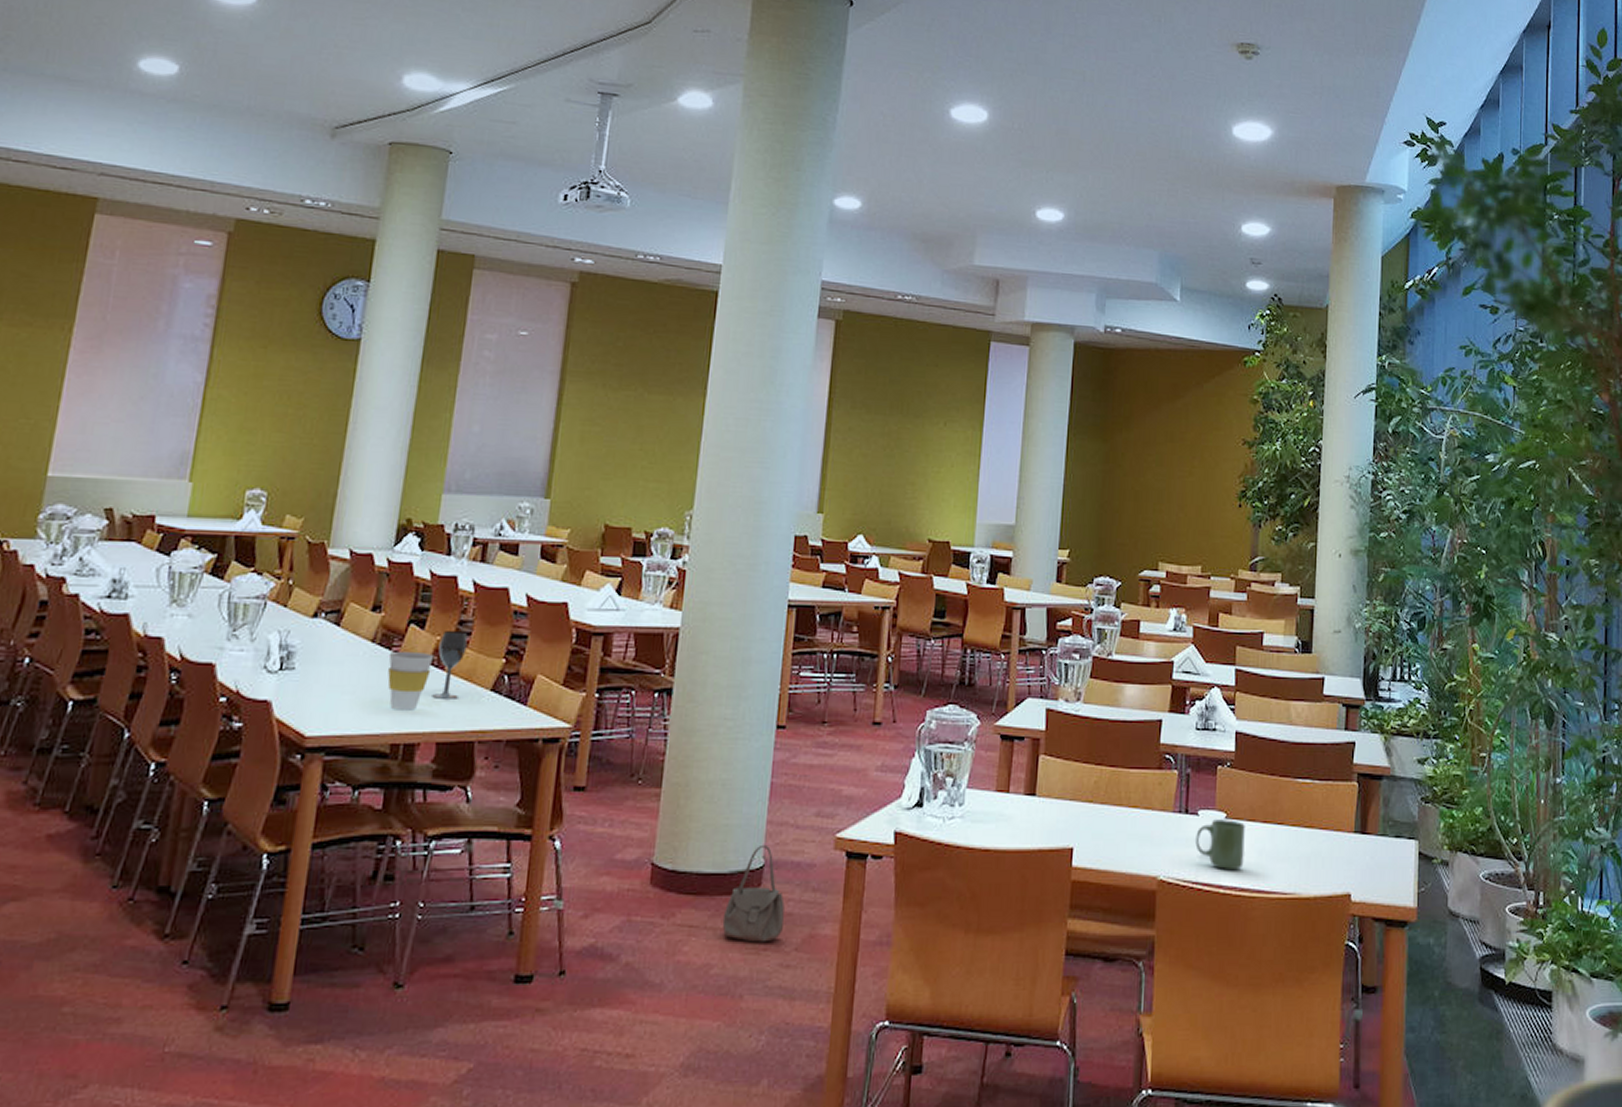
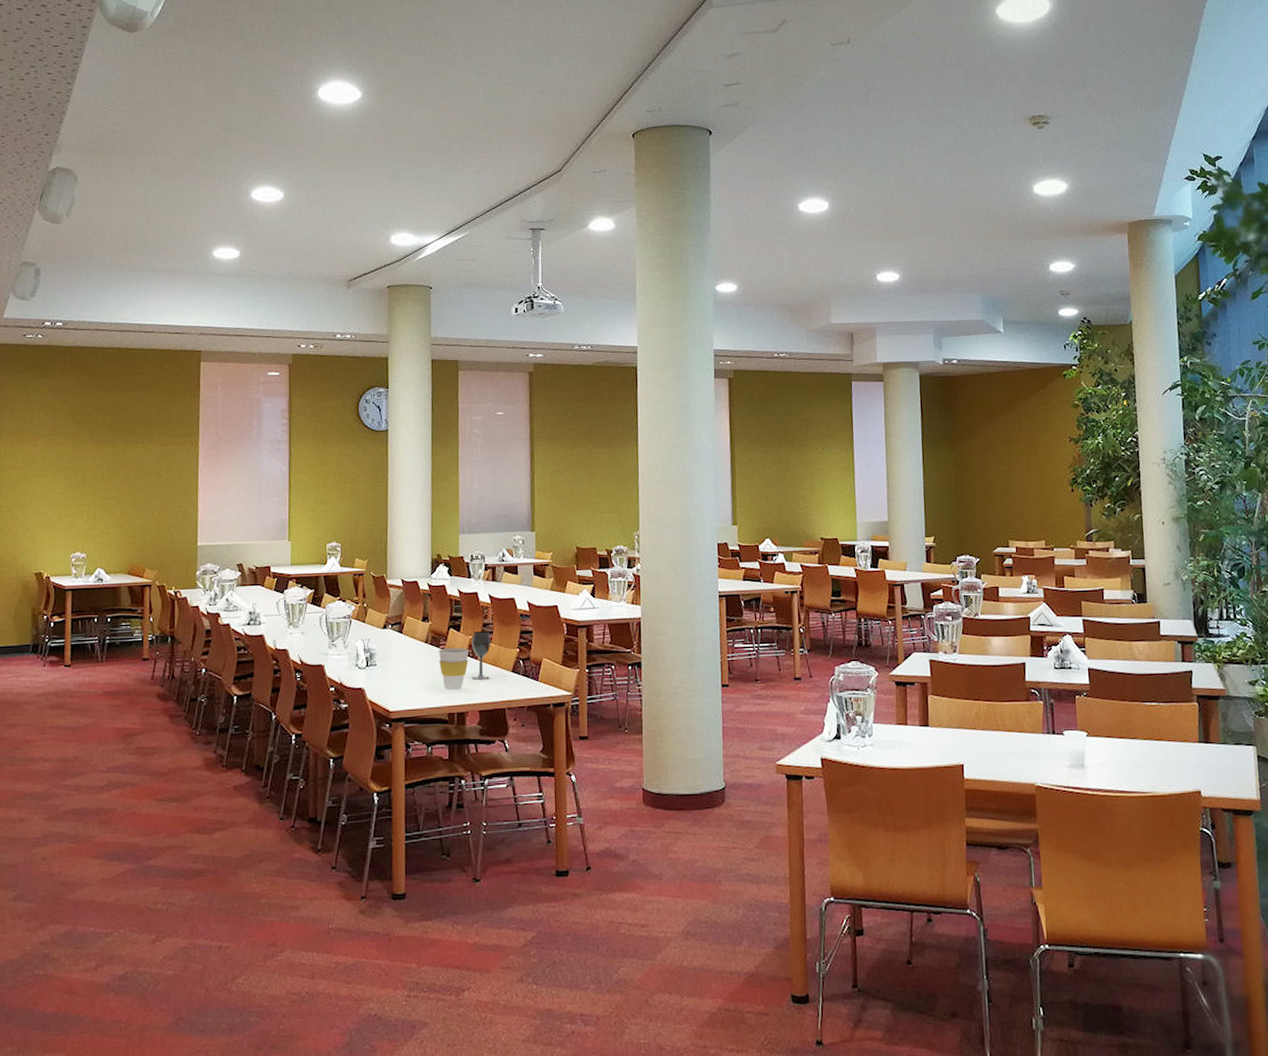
handbag: present [722,844,785,943] -> none [699,772,745,843]
cup: present [1195,819,1245,869] -> none [1063,737,1106,776]

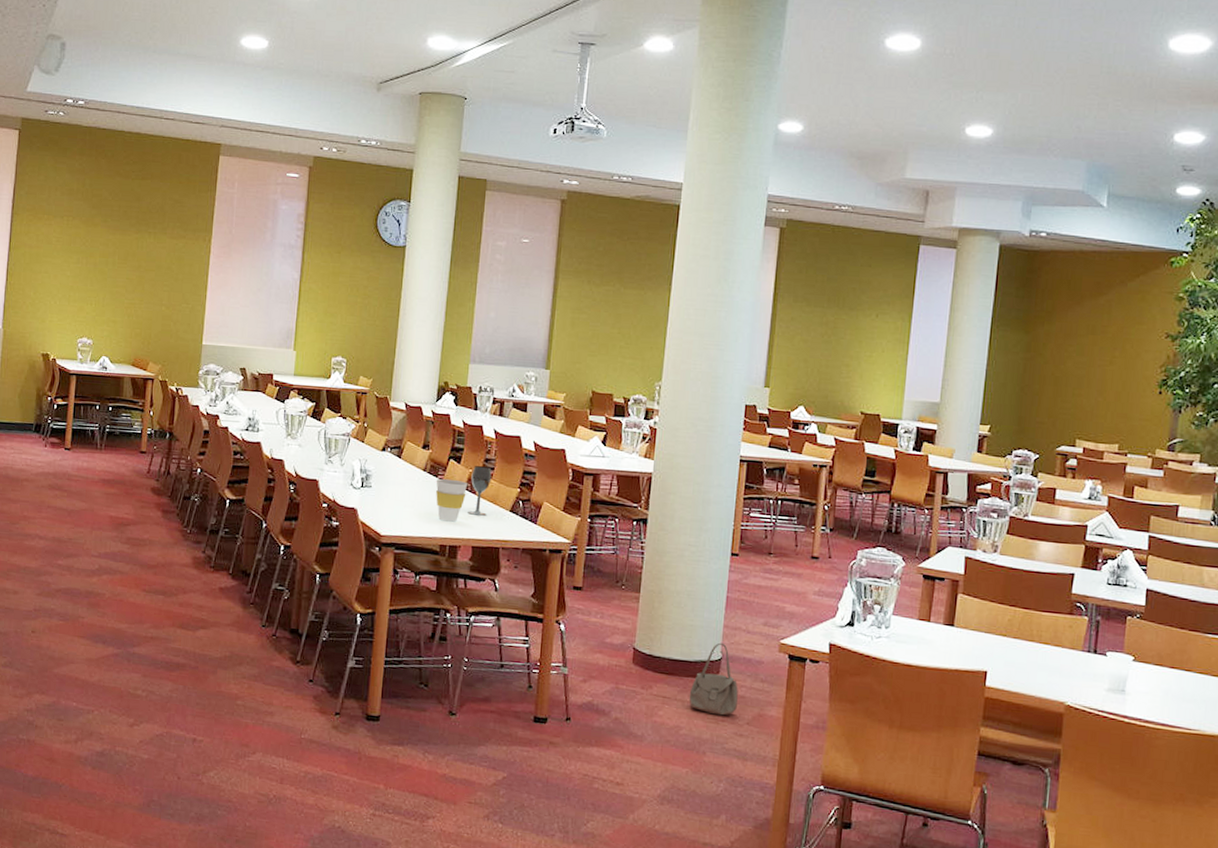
handbag: none [699,772,745,843] -> present [689,642,738,716]

